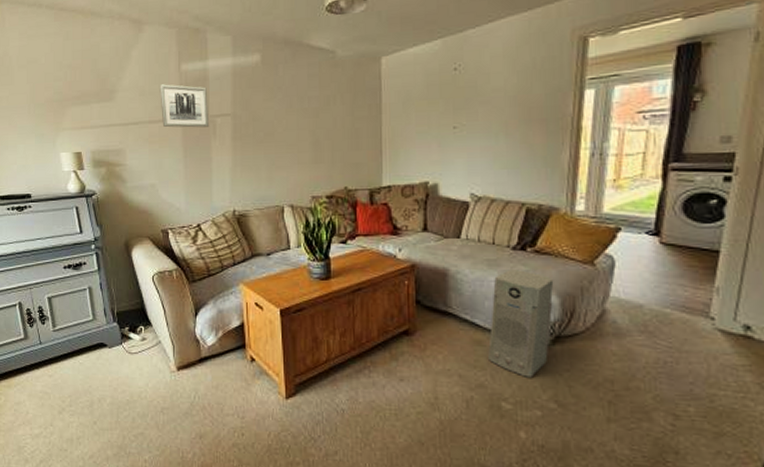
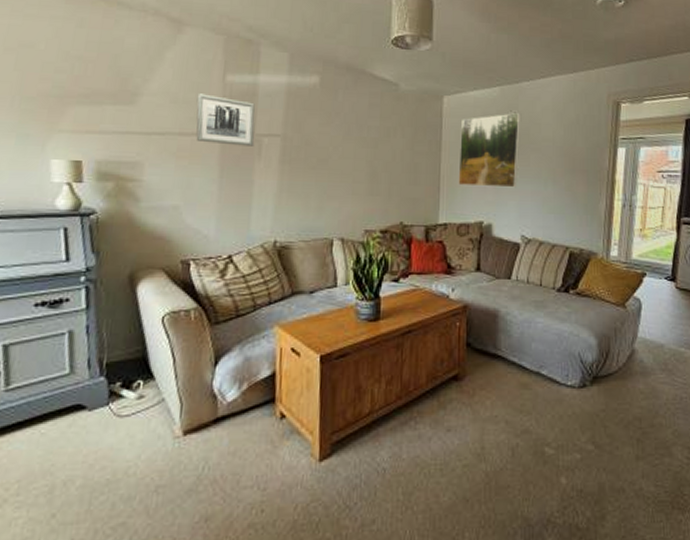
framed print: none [400,65,467,147] -> present [458,113,521,188]
air purifier: present [488,270,554,378] -> none [534,311,592,420]

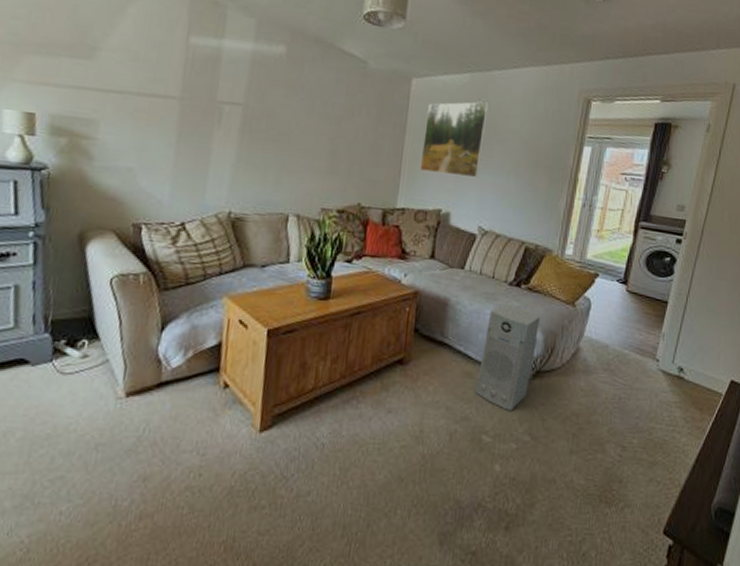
wall art: present [196,93,255,146] -> none [154,53,218,114]
air purifier: none [534,311,592,420] -> present [476,304,541,411]

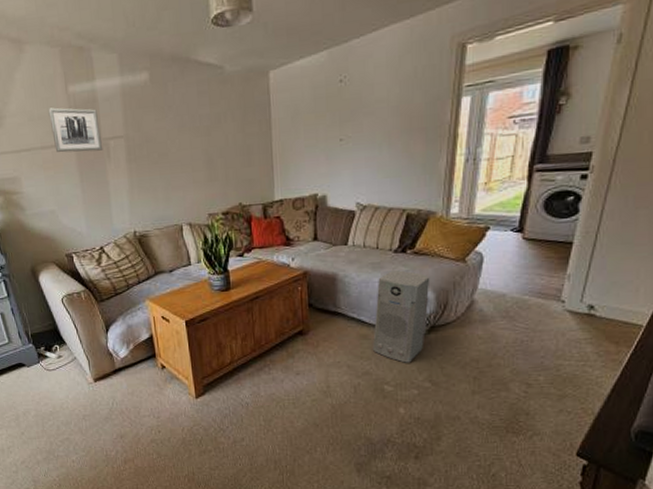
wall art: none [154,53,218,114] -> present [48,107,103,153]
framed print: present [419,101,490,179] -> none [289,76,352,161]

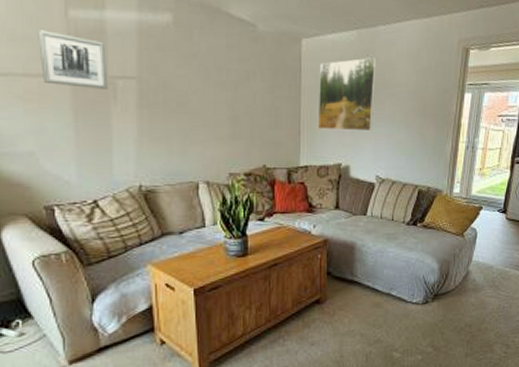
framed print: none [289,76,352,161] -> present [317,57,378,132]
air purifier: present [373,270,430,363] -> none [385,242,436,330]

